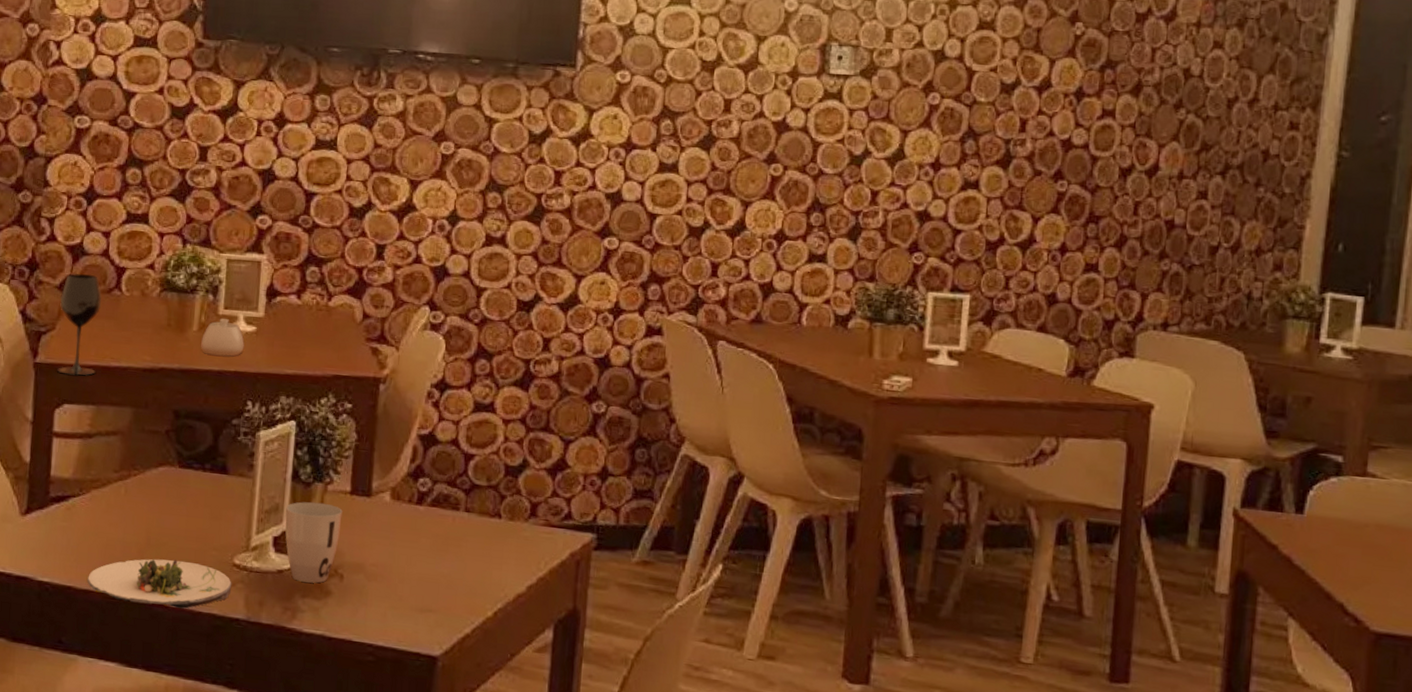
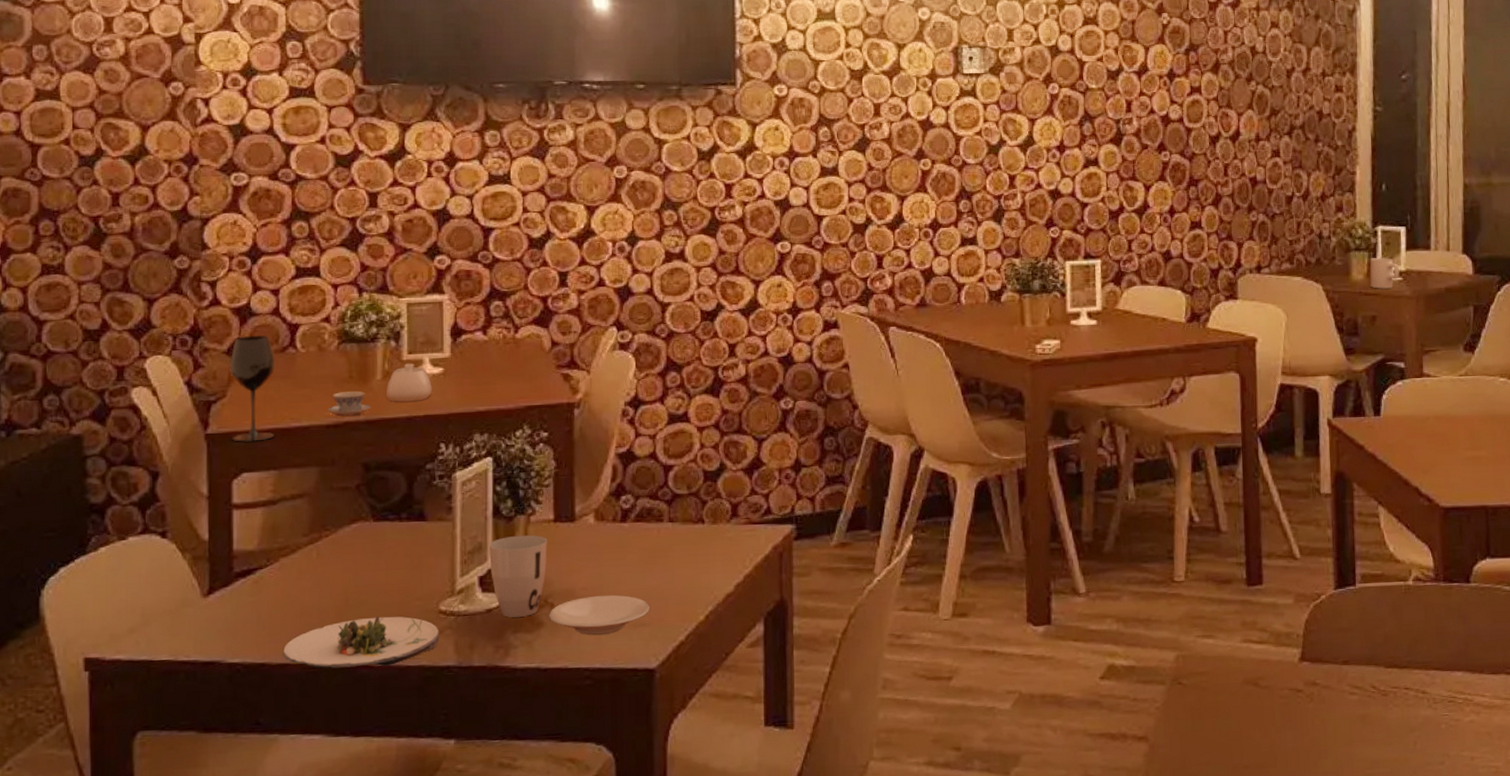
teacup: none [144,338,186,364] -> present [327,390,371,417]
saucer: none [337,573,439,614] -> present [548,594,651,635]
cup: none [1308,329,1350,368] -> present [1370,258,1400,289]

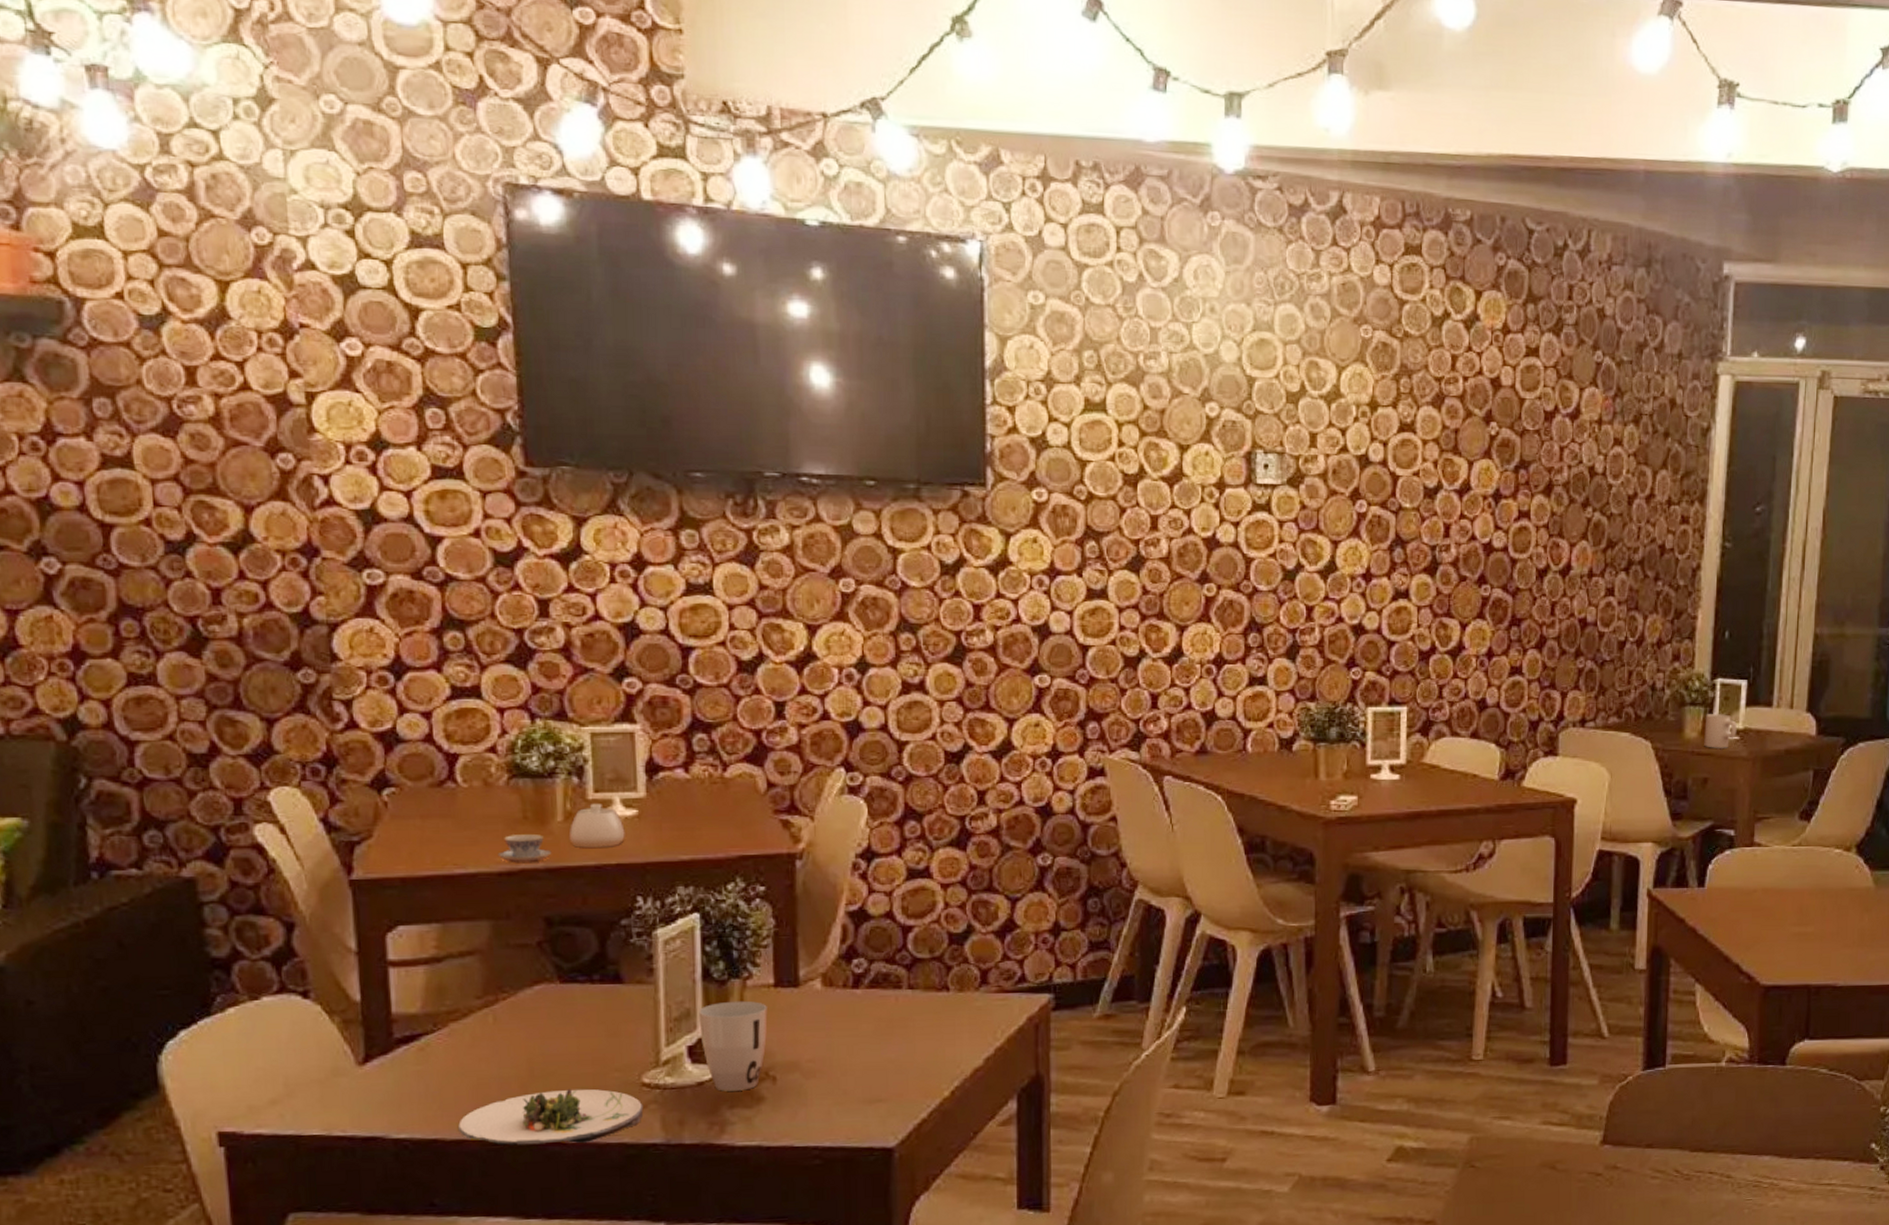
wineglass: present [229,335,276,442] -> none [373,765,435,890]
saucer: present [548,594,651,635] -> none [770,1067,888,1111]

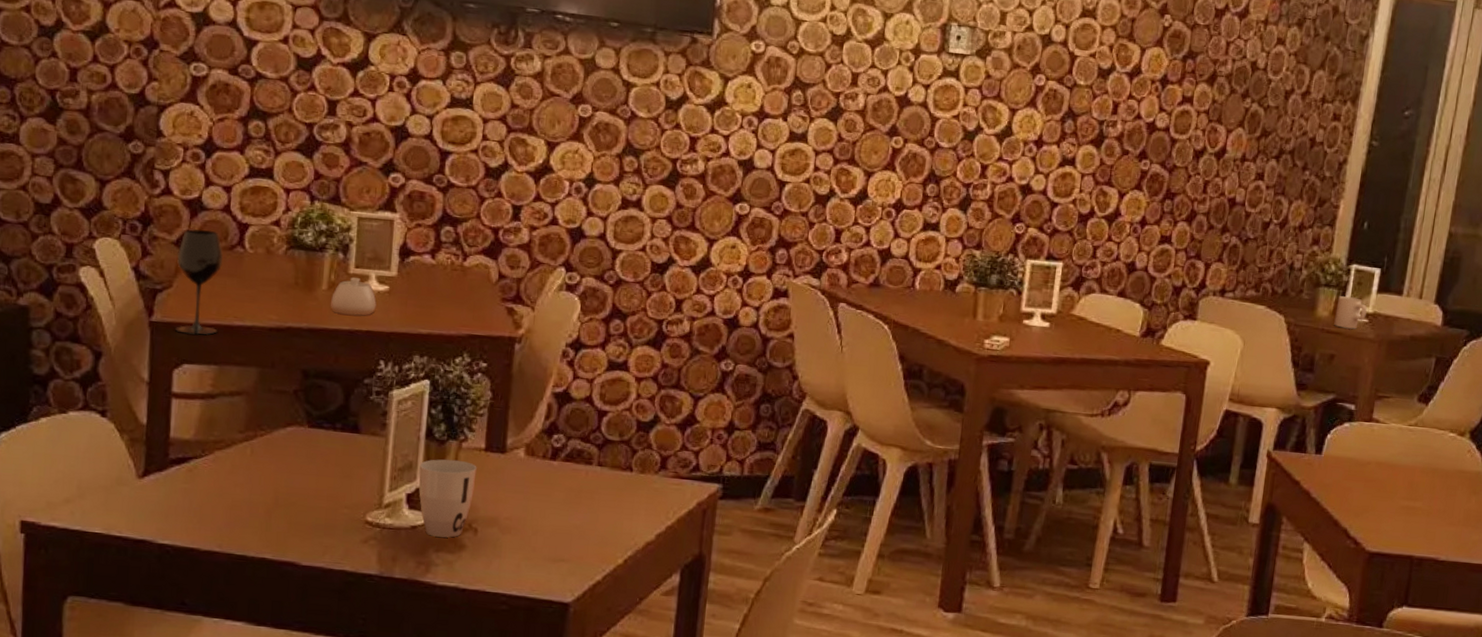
wineglass: none [373,765,435,890] -> present [174,228,223,336]
salad plate: present [457,1088,644,1147] -> none [211,518,365,566]
teacup: present [497,833,552,863] -> none [270,296,315,323]

